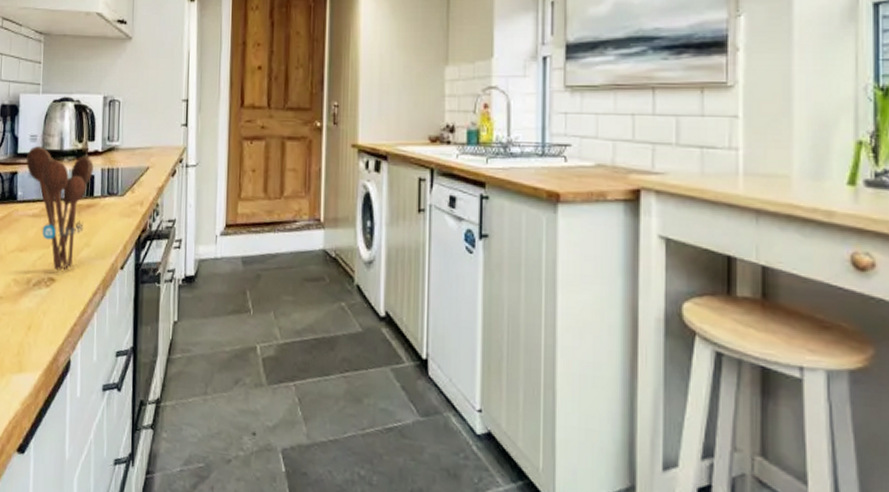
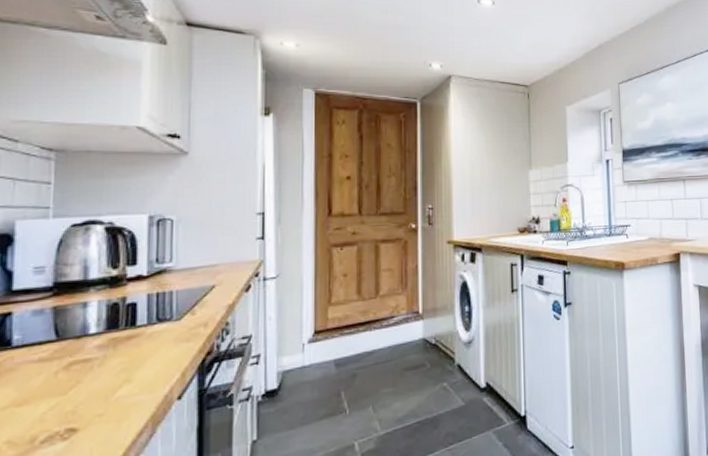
utensil holder: present [26,146,93,271] -> none [28,278,135,418]

